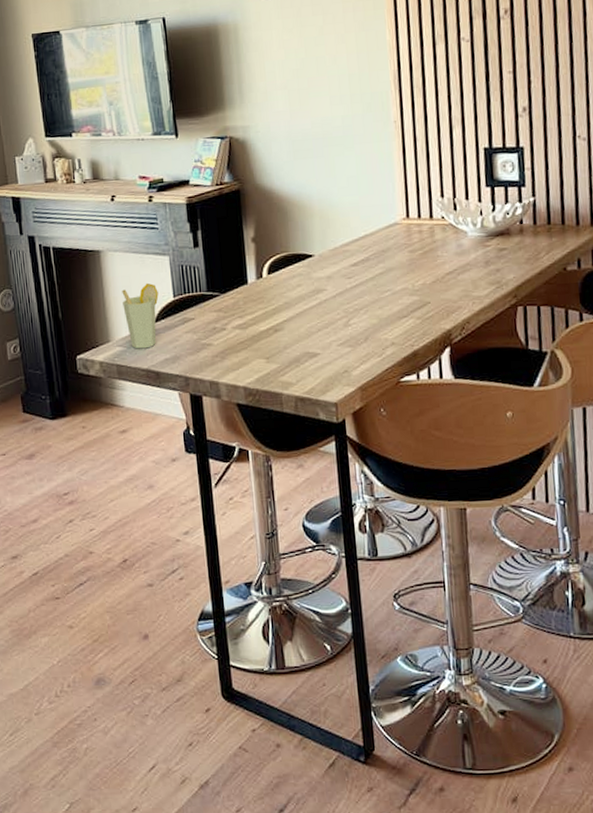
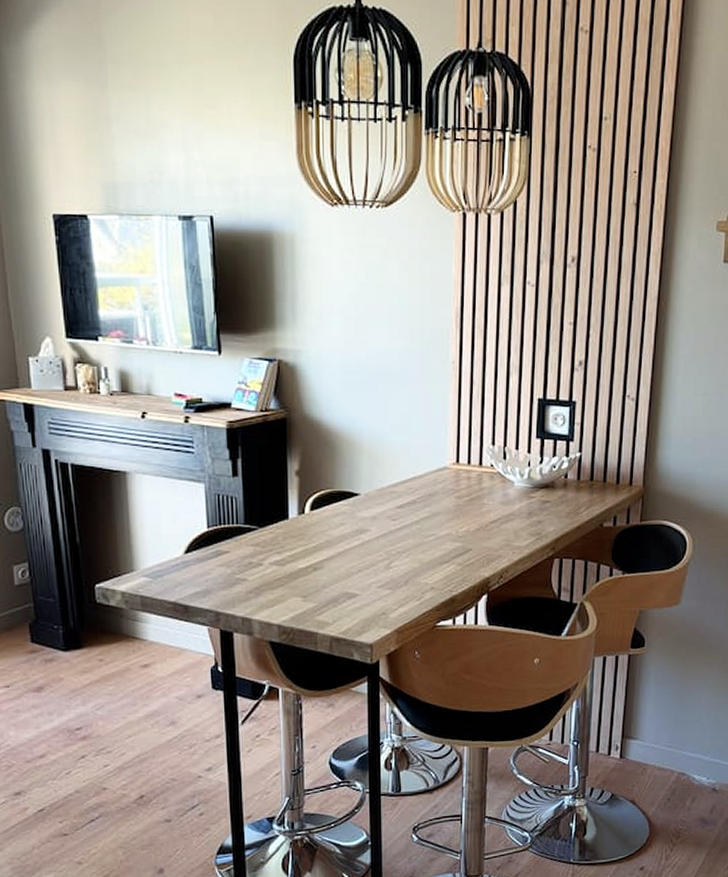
cup: present [122,283,159,349] -> none [150,512,191,581]

